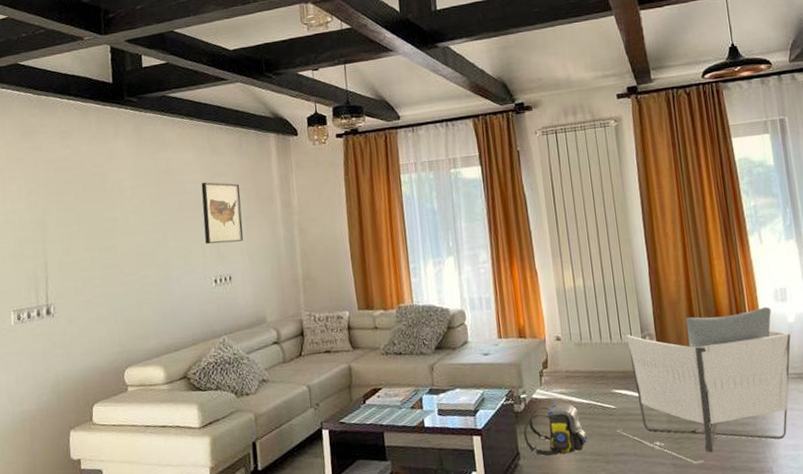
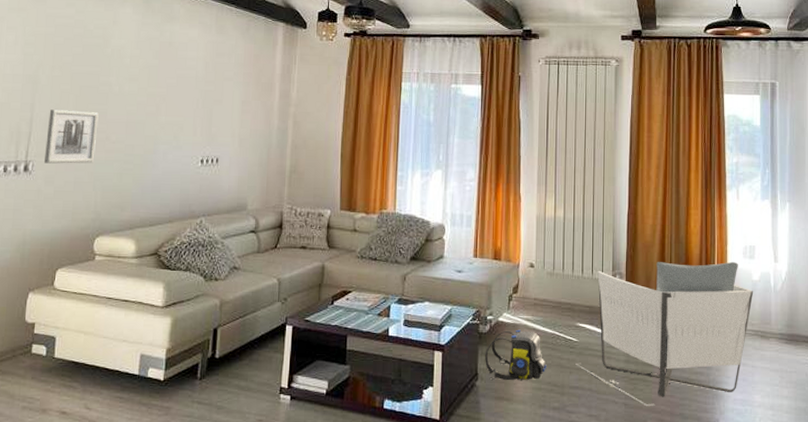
wall art: none [61,248,111,305] -> present [44,110,99,164]
wall art: present [201,182,244,244] -> none [198,60,241,125]

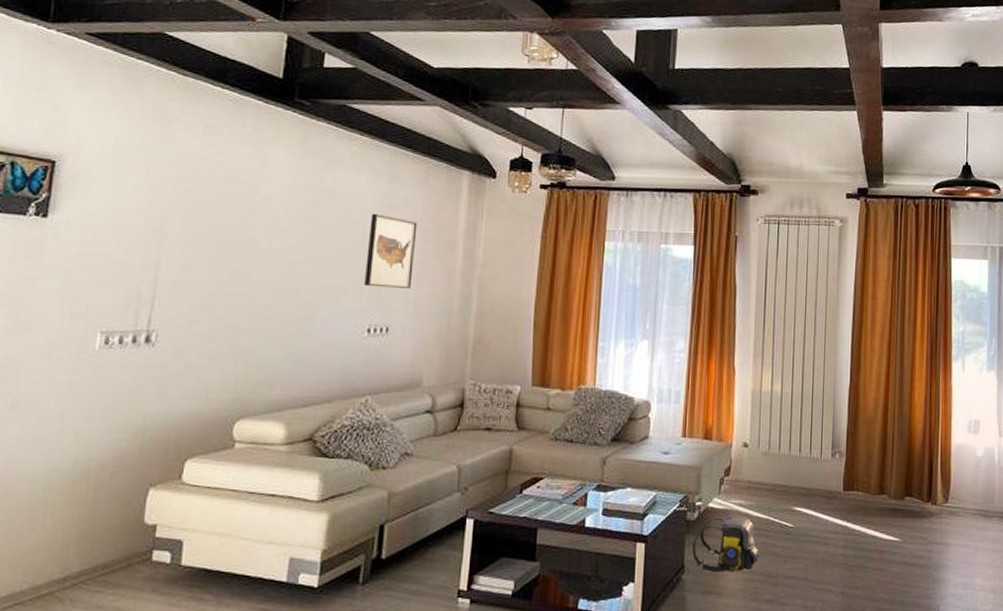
wall art: present [44,110,99,164] -> none [172,269,242,334]
wall art: none [198,60,241,125] -> present [365,213,418,288]
armchair: present [575,261,754,407] -> none [791,437,978,595]

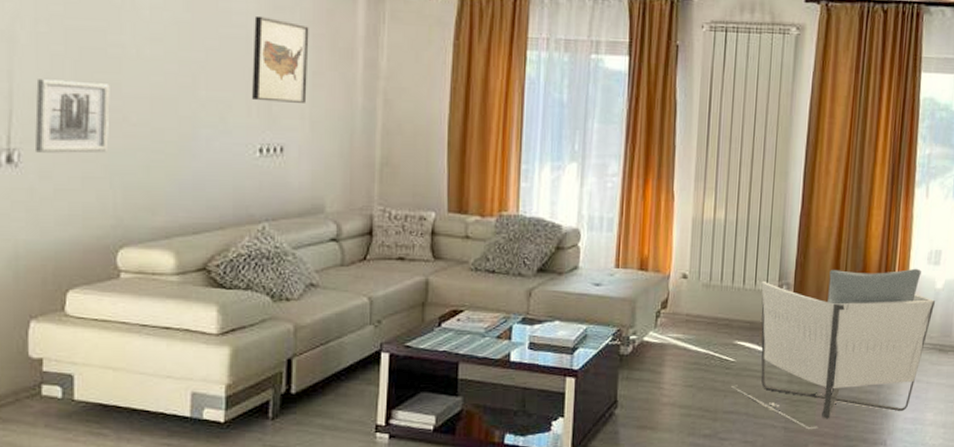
wall art: none [172,269,242,334] -> present [35,79,110,153]
shoulder bag: present [692,515,760,573] -> none [626,350,698,408]
armchair: none [791,437,978,595] -> present [731,268,936,430]

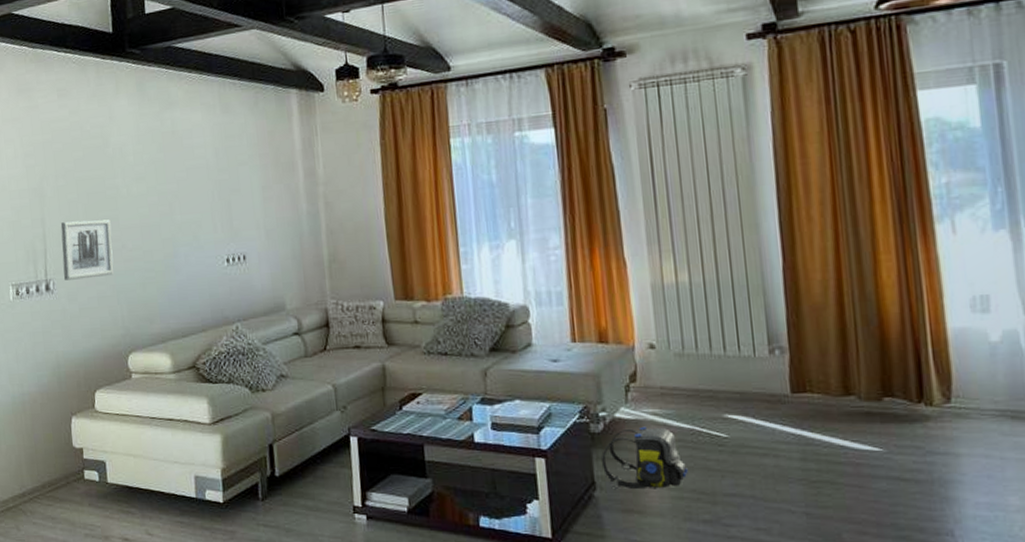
wall art: present [252,15,309,103] -> none [211,146,260,218]
shoulder bag: none [626,350,698,408] -> present [601,426,688,490]
armchair: present [731,268,936,430] -> none [728,318,994,516]

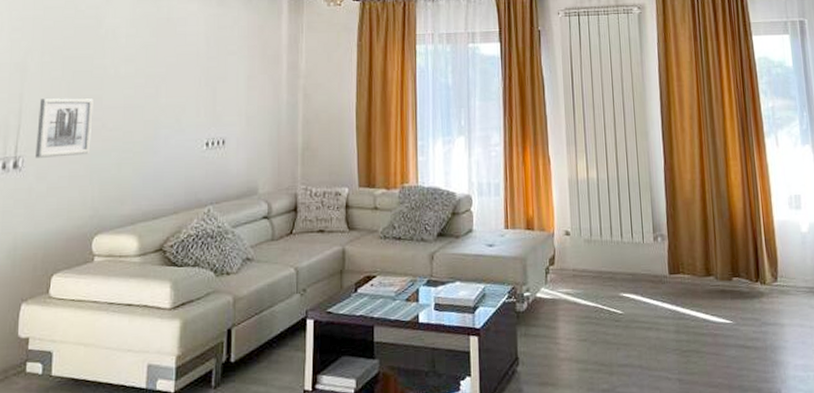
shoulder bag: present [601,426,688,490] -> none [524,305,592,364]

